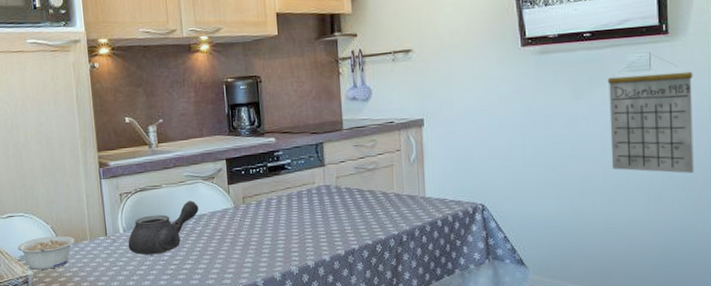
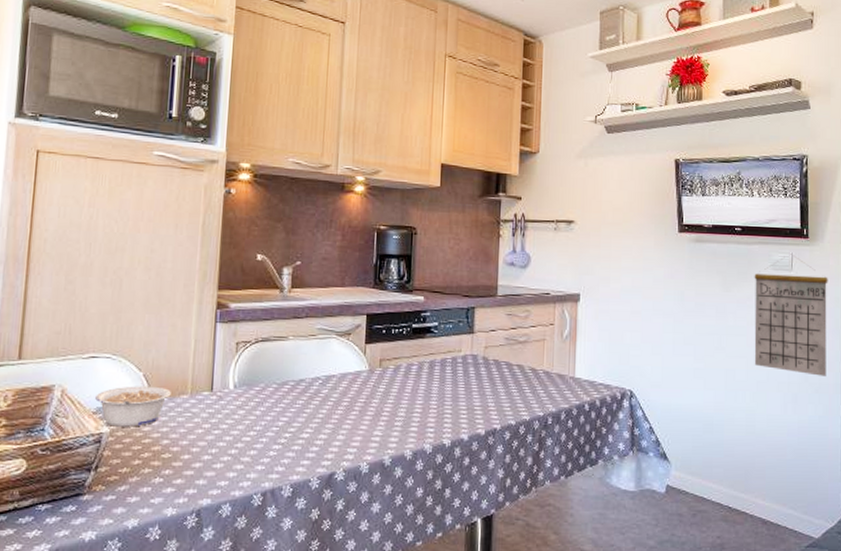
teapot: present [128,201,199,255] -> none [236,358,328,419]

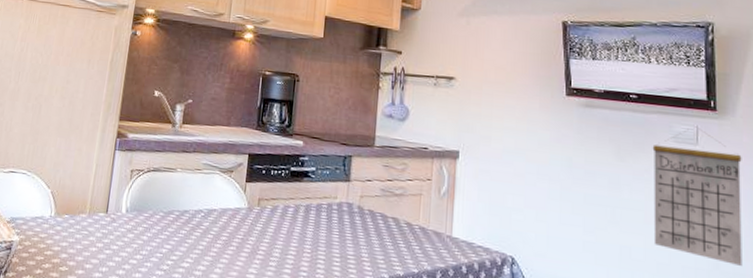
legume: present [95,386,171,427] -> none [10,201,73,239]

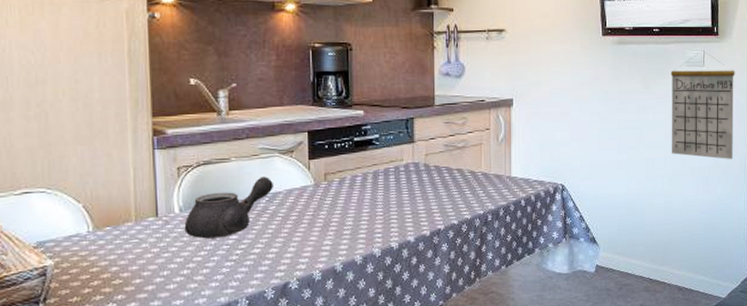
teapot: none [127,191,211,245] -> present [184,176,273,239]

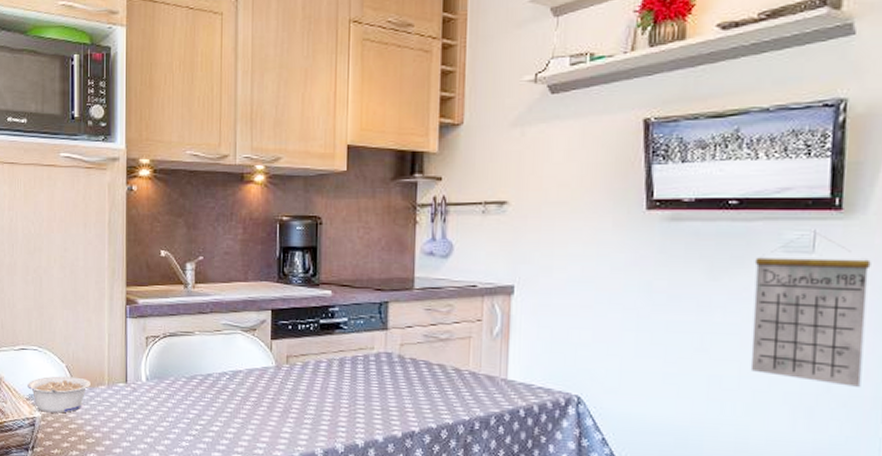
legume: none [34,216,115,259] -> present [27,376,91,413]
teapot: present [184,176,273,239] -> none [150,353,234,411]

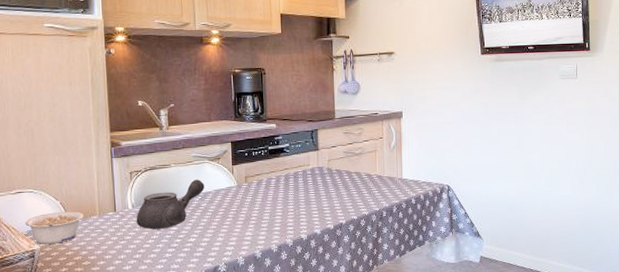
teapot: none [150,353,234,411] -> present [136,179,205,230]
calendar: present [750,231,871,387] -> none [545,64,607,162]

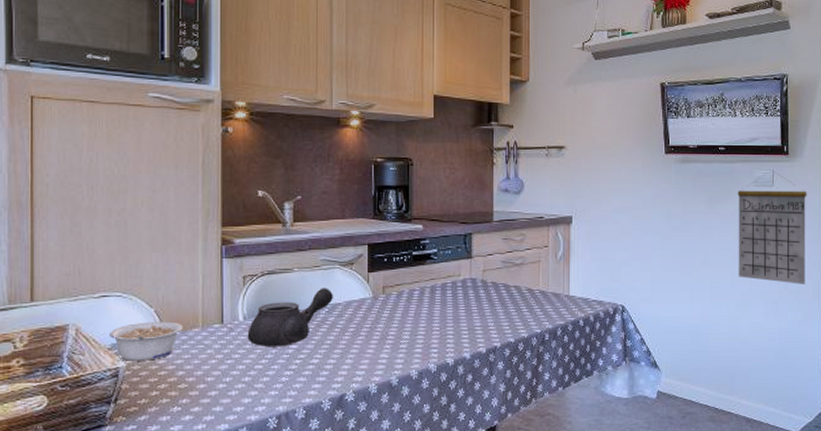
calendar: none [545,64,607,162] -> present [737,170,807,284]

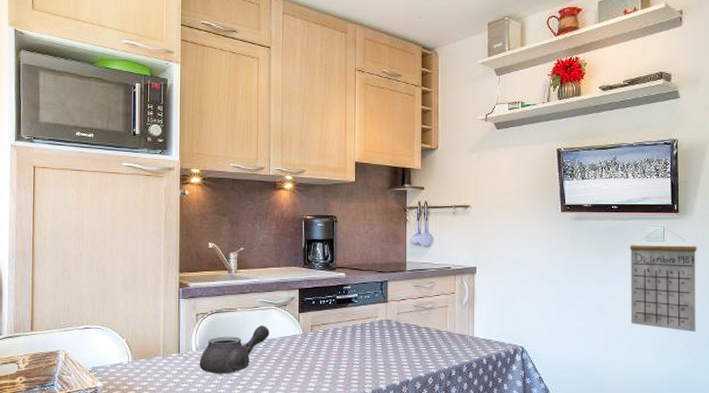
legume: present [110,321,183,361] -> none [90,350,148,382]

